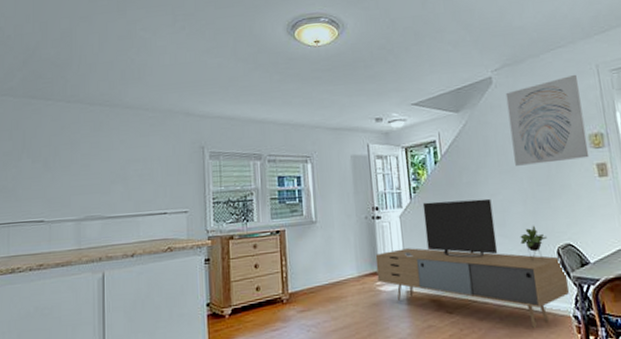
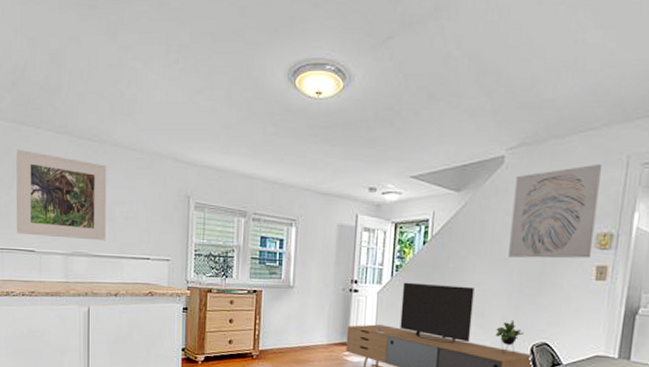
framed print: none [24,121,121,206] -> present [15,149,107,241]

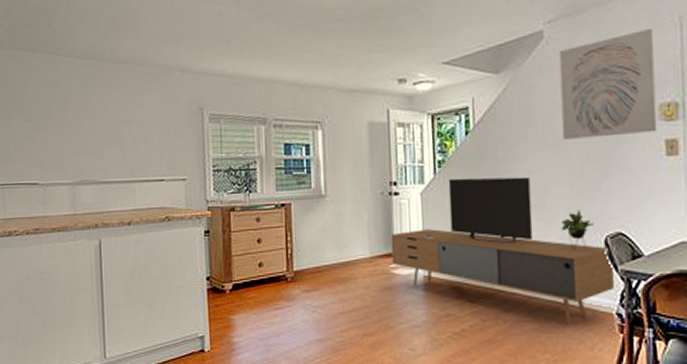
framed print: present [15,149,107,241] -> none [14,76,116,167]

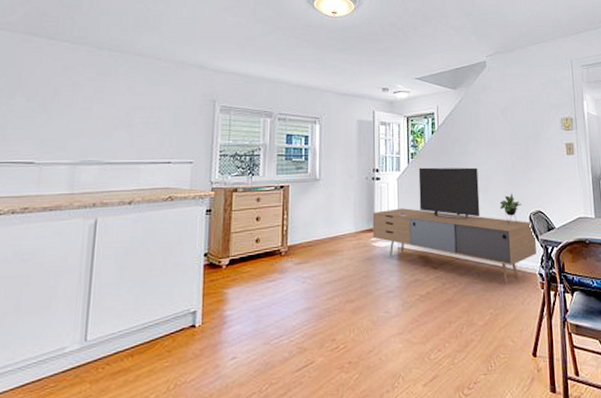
wall art: present [559,28,658,140] -> none [496,66,561,140]

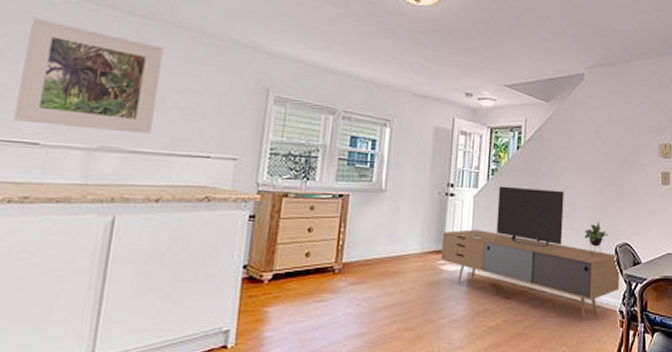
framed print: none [12,59,128,148] -> present [12,17,165,134]

